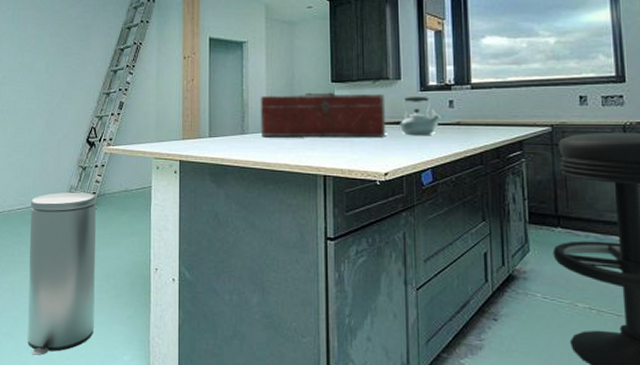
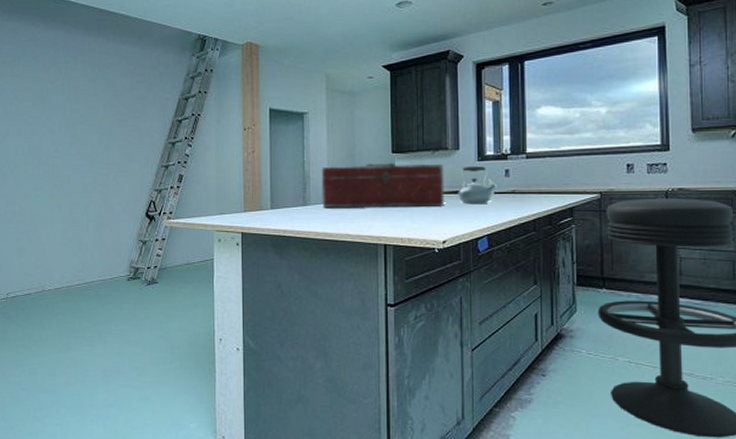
pedal bin: present [27,192,97,356] -> none [89,266,161,427]

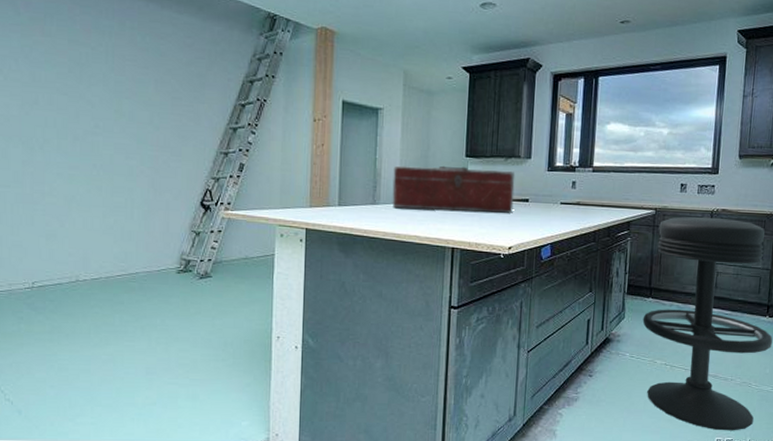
kettle: present [458,166,497,203] -> none [526,176,564,213]

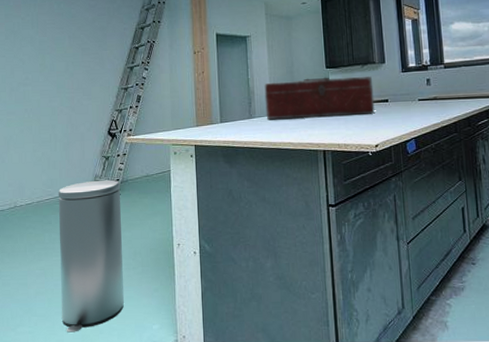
pedal bin: none [132,258,213,426] -> present [58,179,125,333]

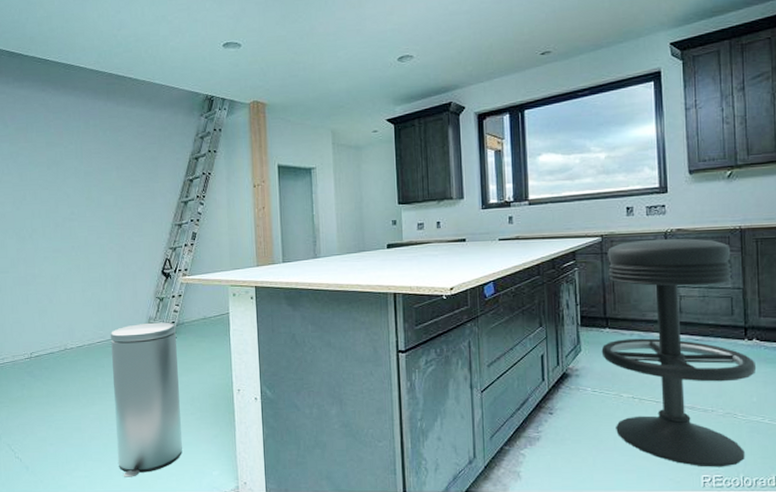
toolbox: present [264,76,375,120] -> none [330,212,451,260]

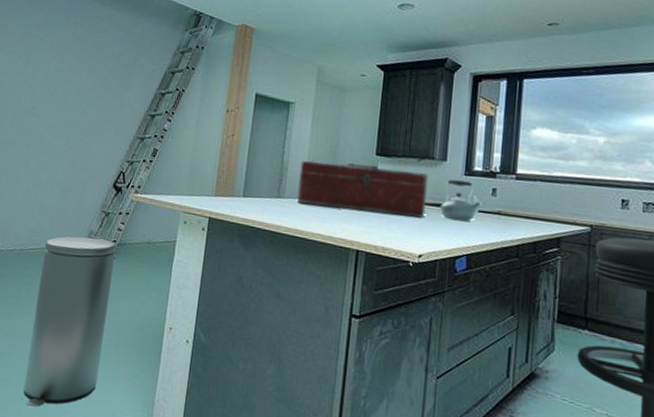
toolbox: none [330,212,451,260] -> present [296,160,429,218]
kettle: none [463,214,501,251] -> present [439,179,482,221]

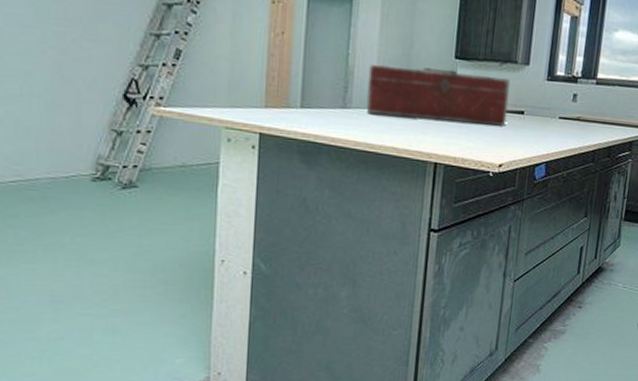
pedal bin: present [23,236,117,408] -> none [32,162,139,364]
kettle: present [439,179,482,221] -> none [521,85,563,128]

